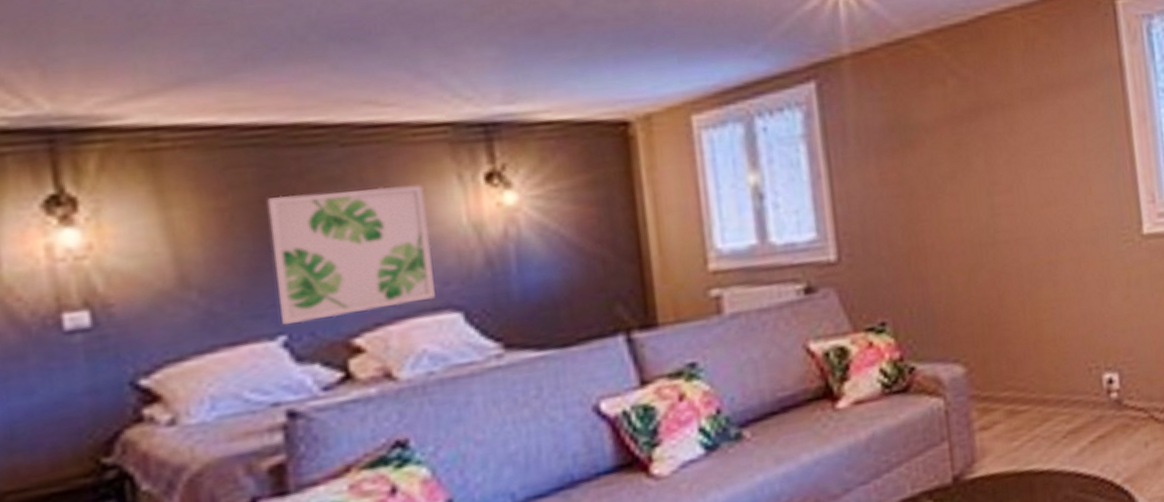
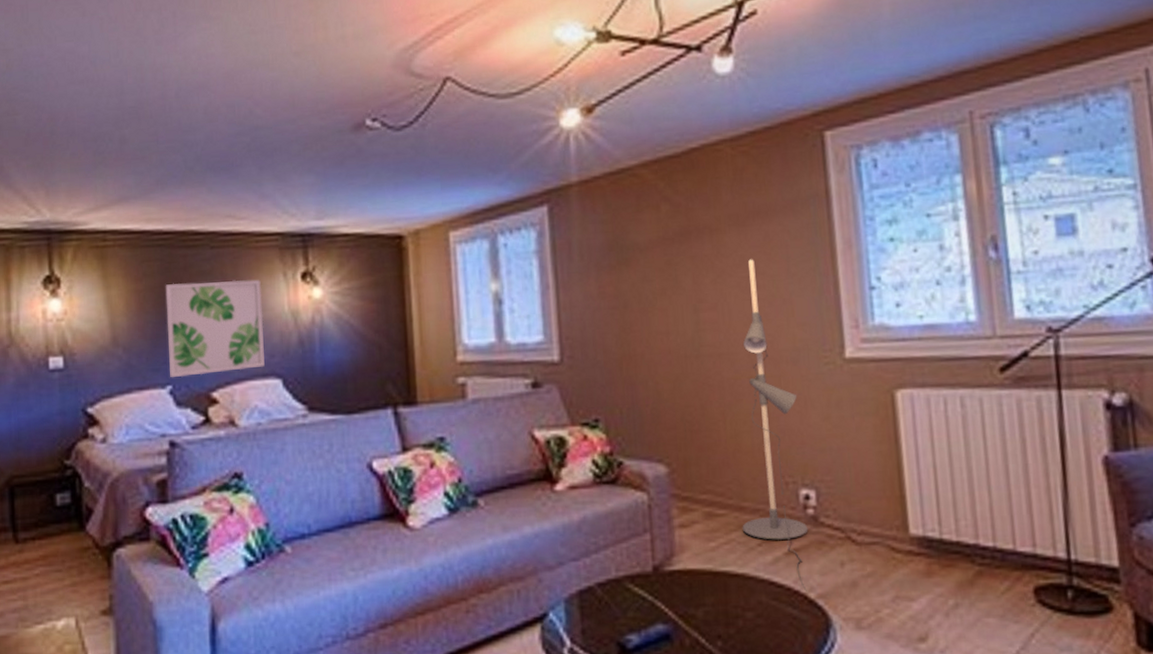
floor lamp: none [1040,135,1113,478] -> present [742,259,808,591]

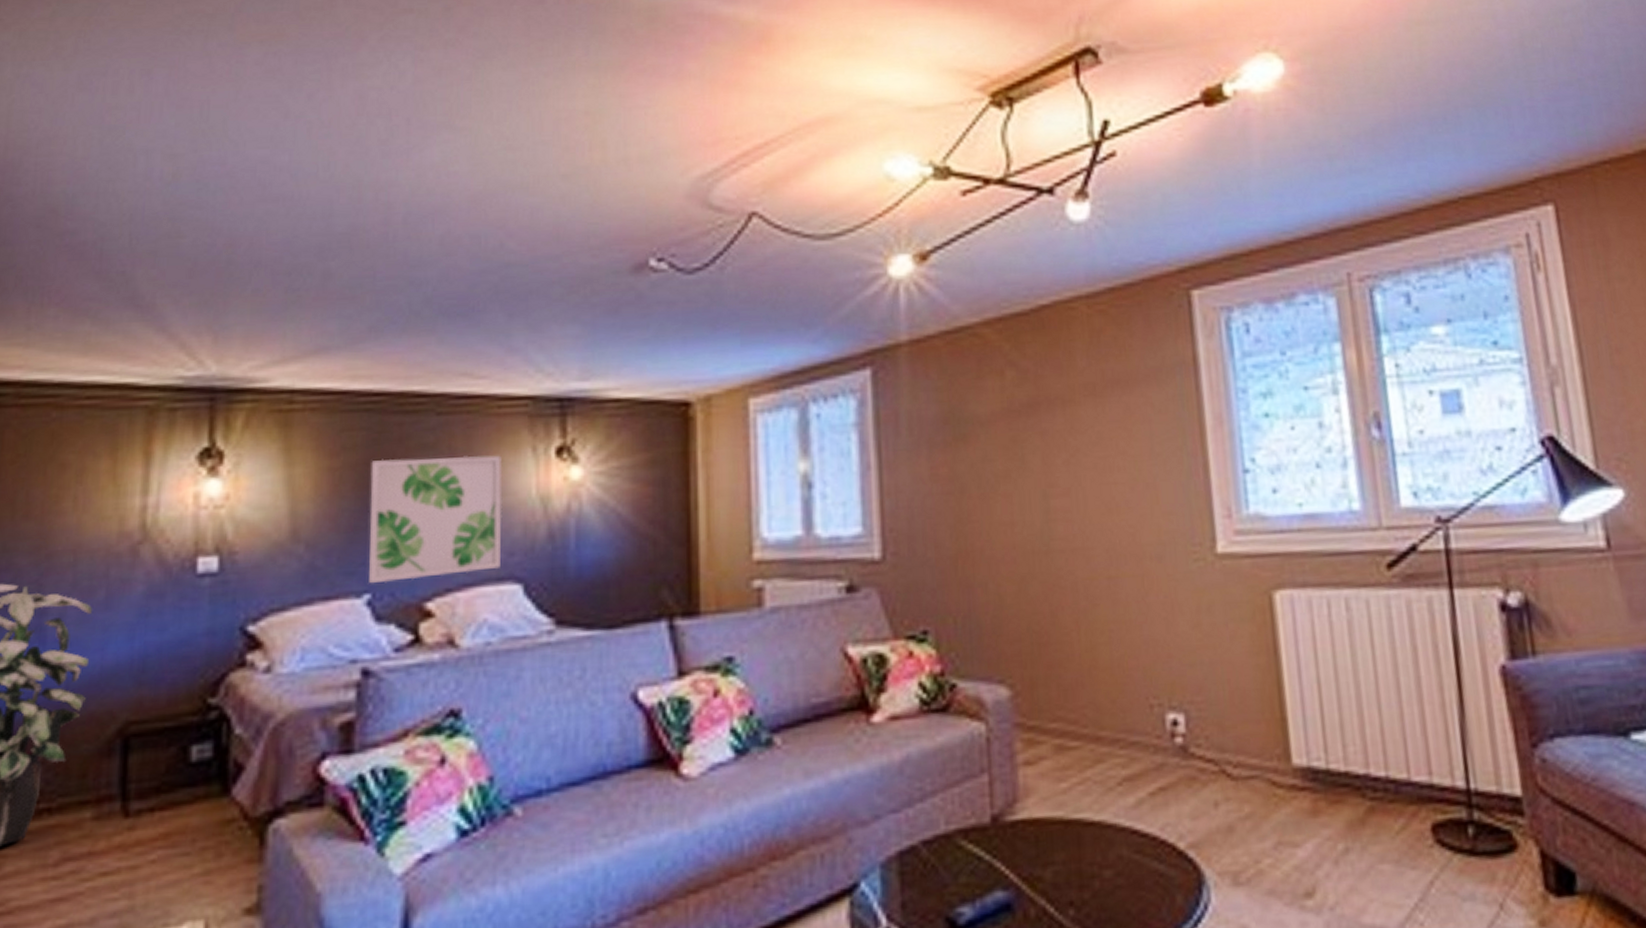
floor lamp: present [742,259,808,591] -> none [1099,436,1177,841]

